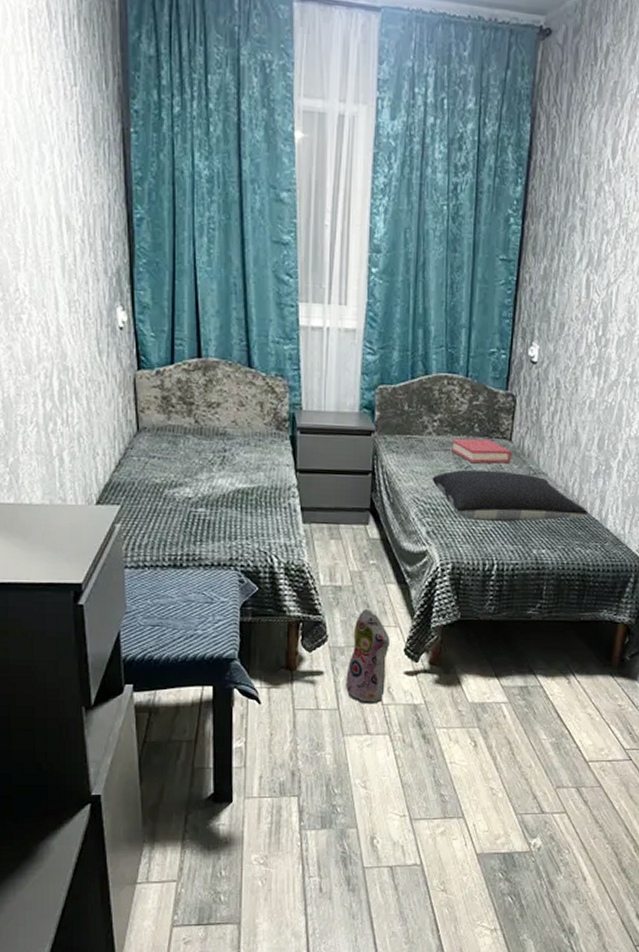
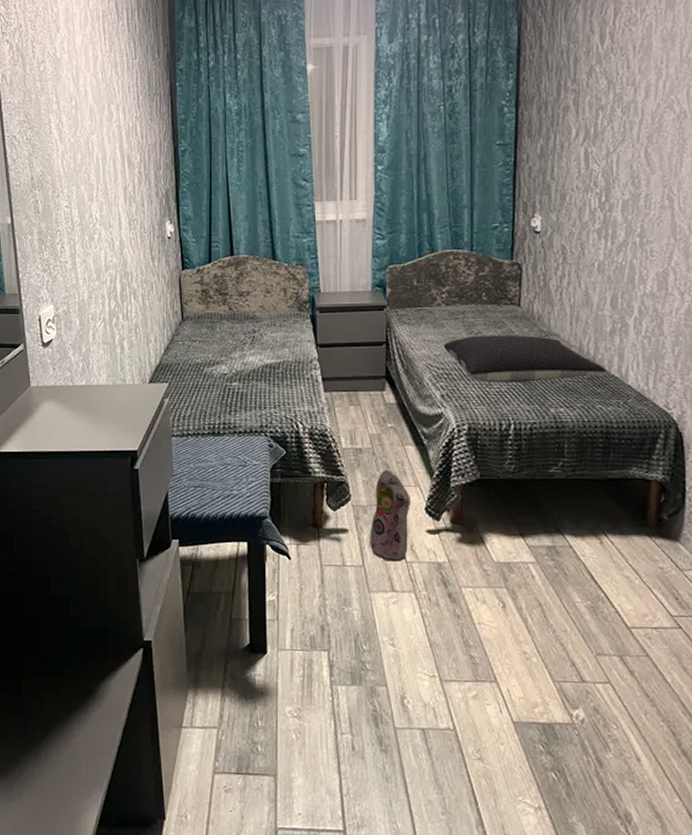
hardback book: present [450,438,512,464] -> none [460,306,522,329]

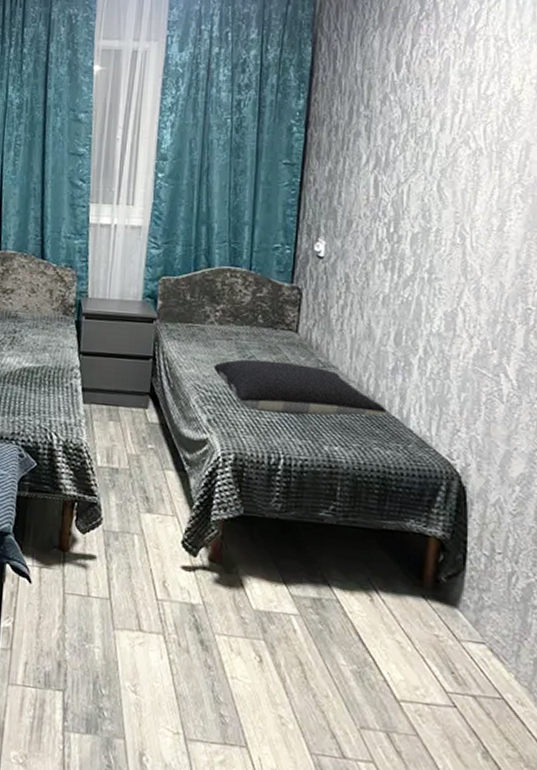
plush toy: present [370,469,410,562] -> none [118,493,167,598]

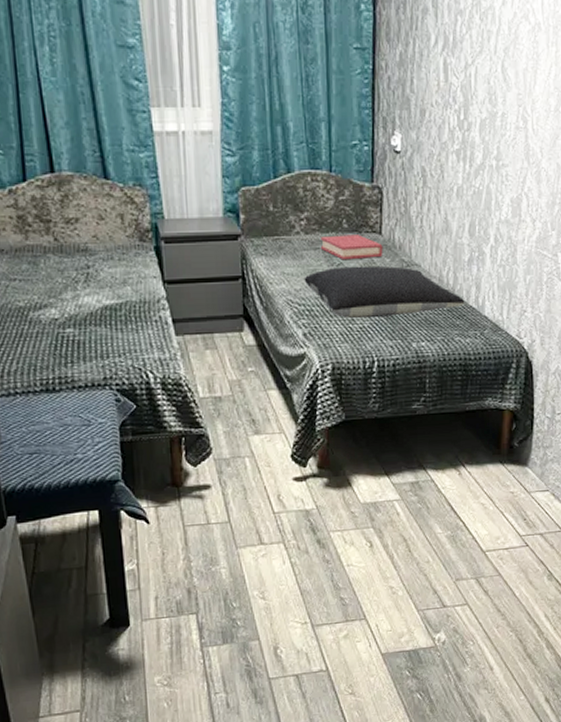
hardback book: none [233,328,299,355] -> present [320,235,383,260]

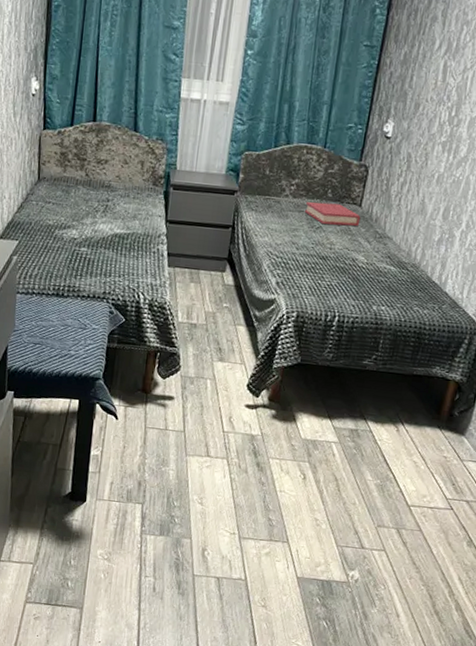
pillow: present [304,265,465,319] -> none [285,229,429,281]

